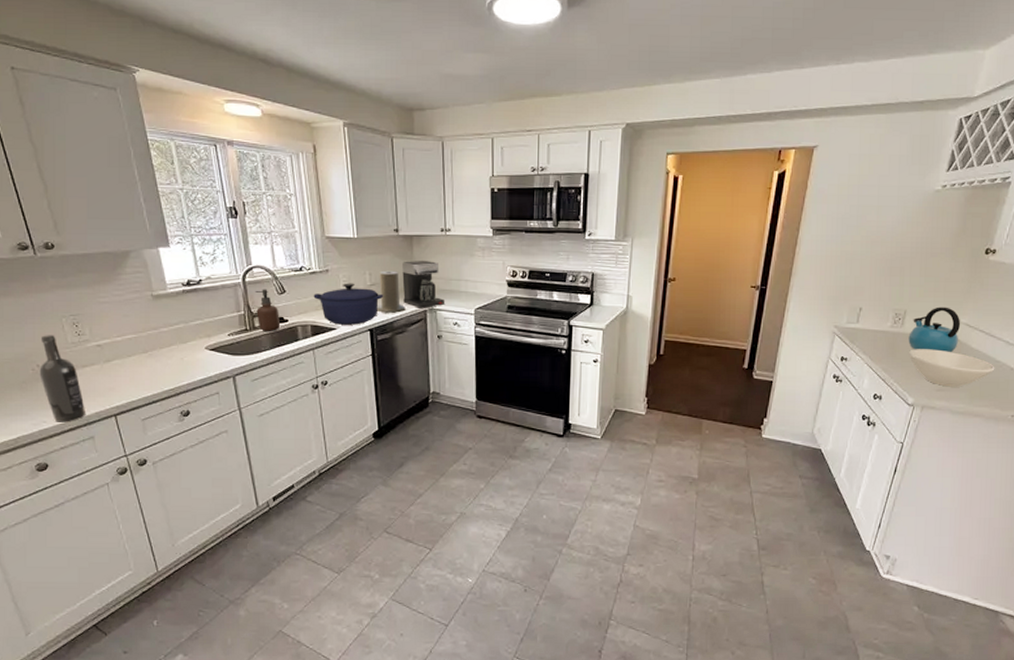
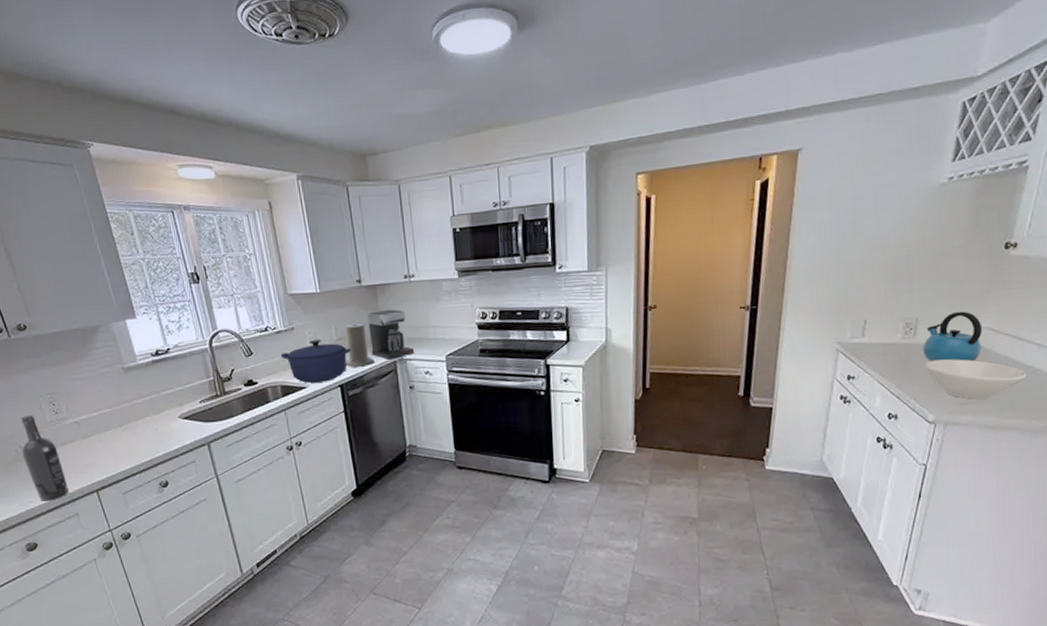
soap dispenser: present [255,289,281,331] -> none [223,352,251,396]

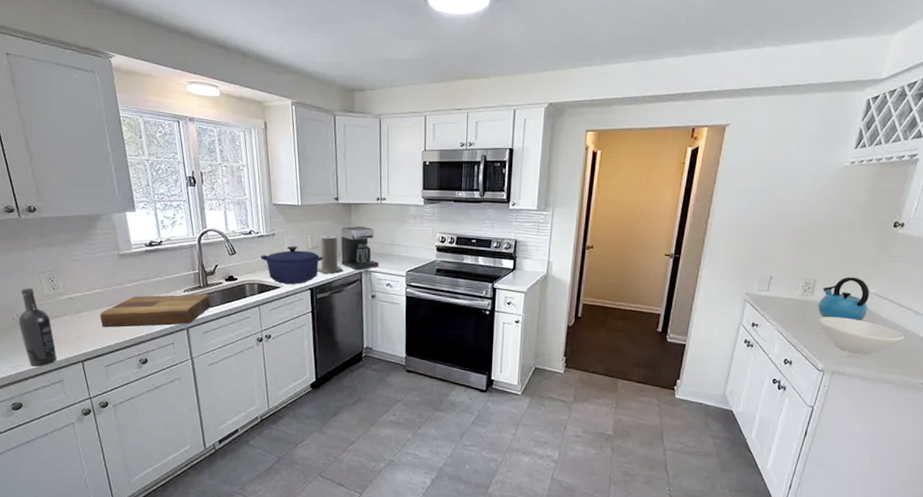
cutting board: none [110,402,232,450] -> present [100,293,212,327]

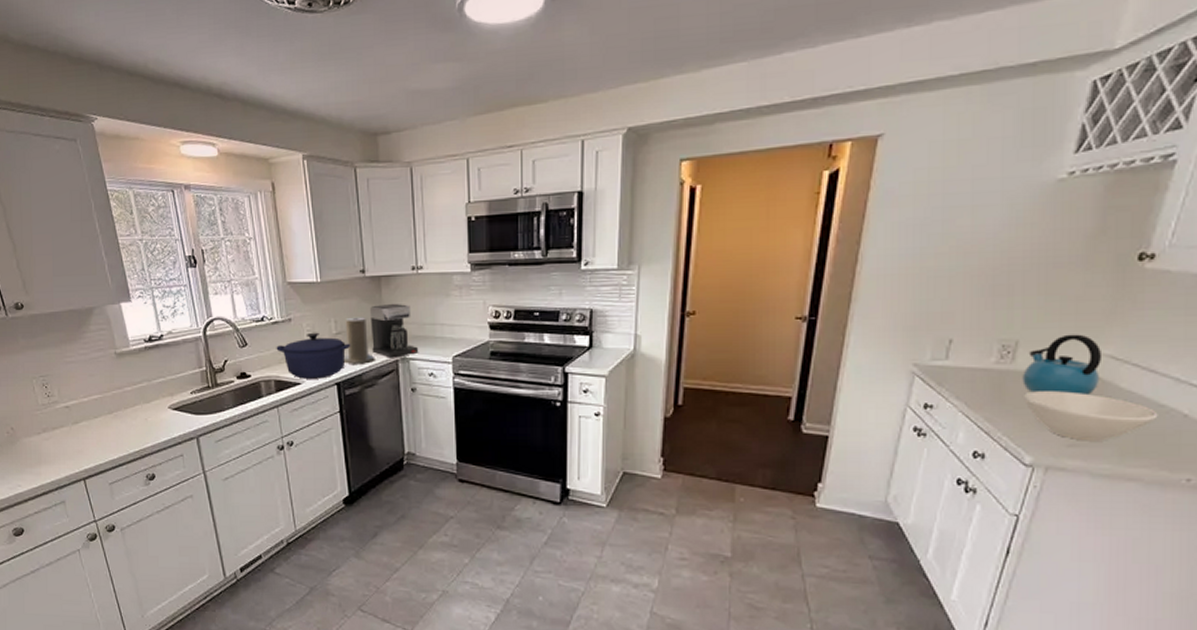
wine bottle: present [17,288,58,367] -> none [12,397,57,486]
cutting board: present [100,293,212,327] -> none [99,395,223,438]

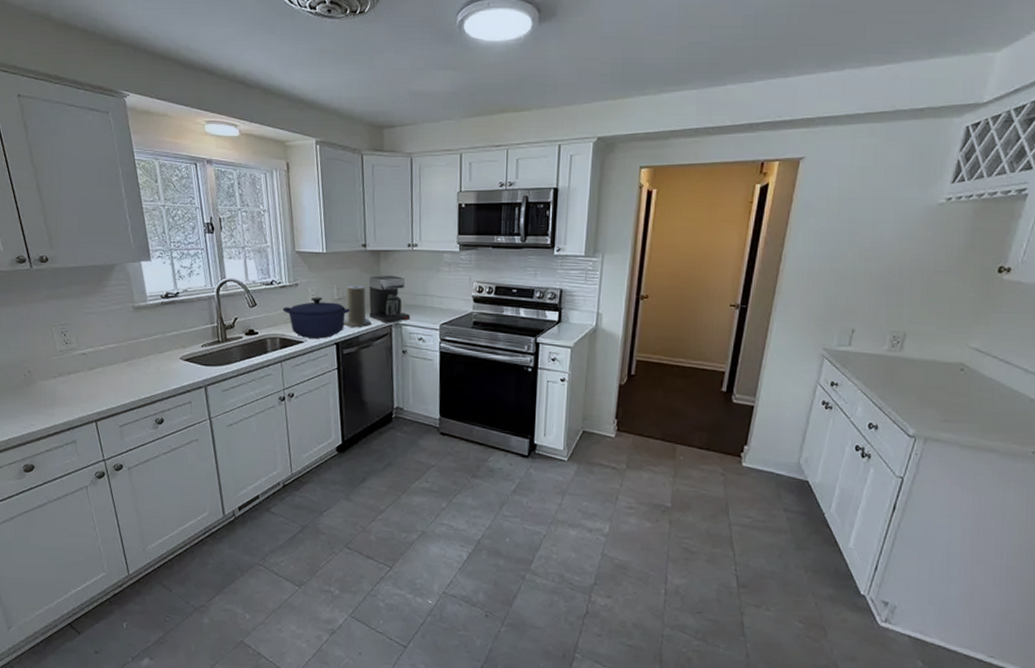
kettle: present [1022,334,1103,396] -> none [908,329,970,381]
bowl: present [1024,391,1158,441] -> none [909,375,1012,419]

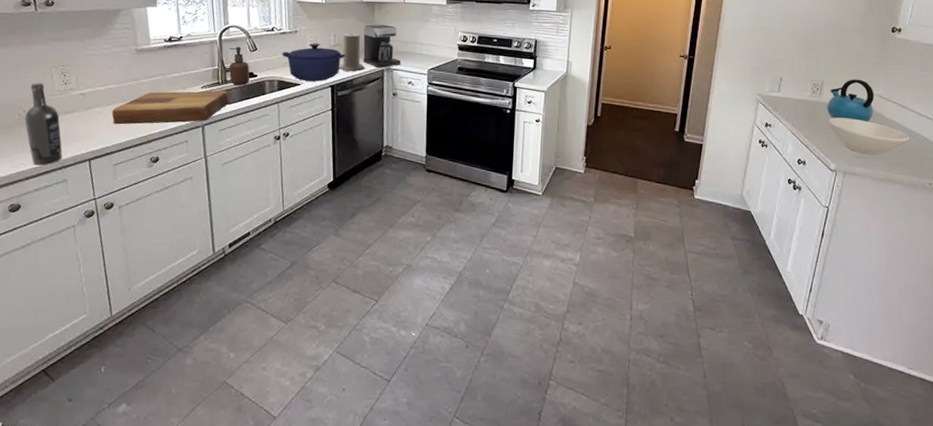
wine bottle: none [29,343,70,426] -> present [23,83,63,165]
cutting board: none [114,349,231,385] -> present [111,90,229,124]
soap dispenser: none [228,302,251,343] -> present [229,46,250,85]
kettle: none [908,329,970,381] -> present [827,79,875,122]
bowl: none [909,375,1012,419] -> present [828,117,910,155]

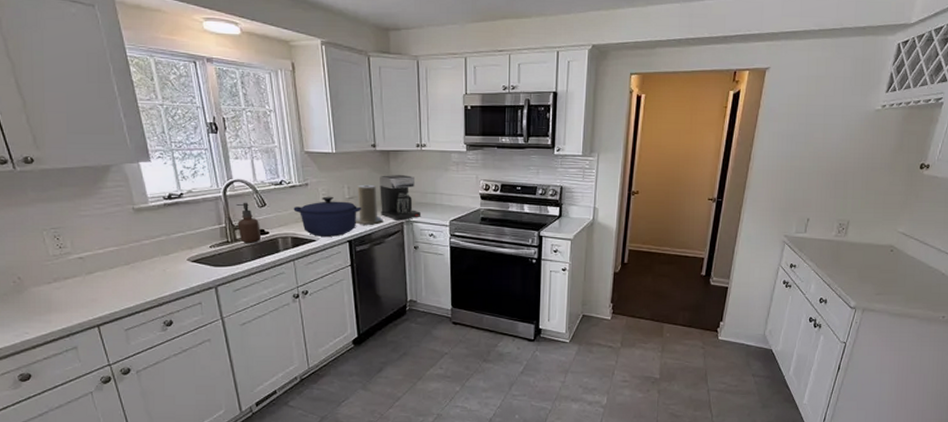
wine bottle: present [23,83,63,165] -> none [19,248,69,333]
cutting board: present [111,90,229,124] -> none [115,249,242,288]
kettle: present [827,79,875,122] -> none [851,217,898,260]
bowl: present [828,117,910,155] -> none [851,256,928,291]

